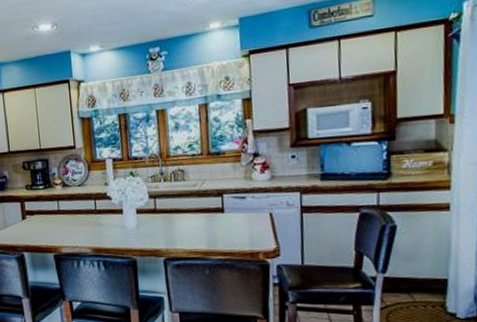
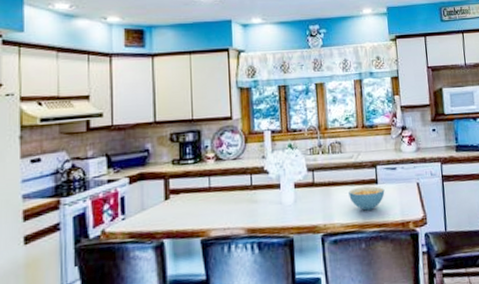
cereal bowl: none [192,215,232,239] -> present [349,186,385,211]

